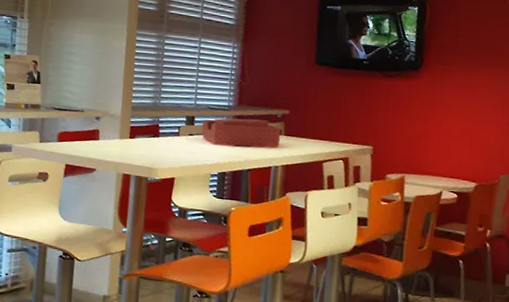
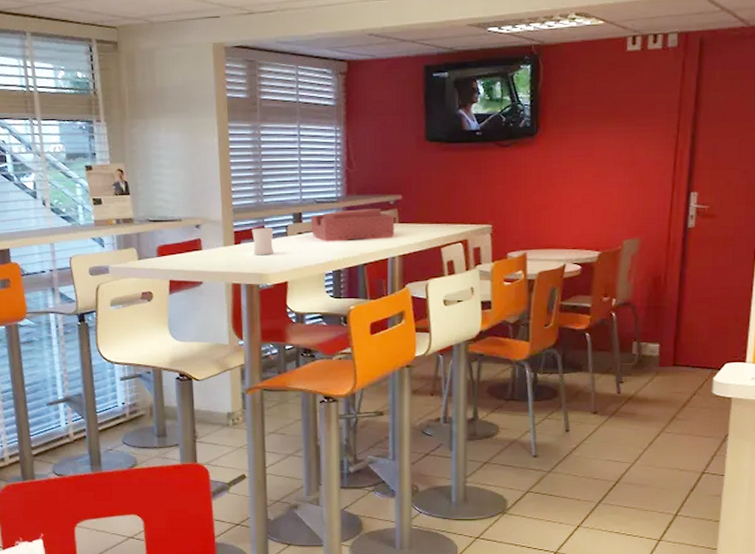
mug: none [146,125,167,151] -> present [251,227,274,256]

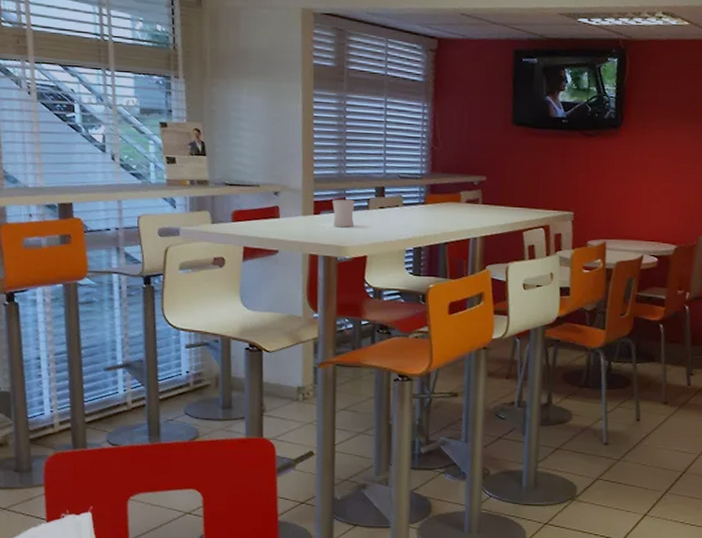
napkin holder: present [310,209,395,241] -> none [393,187,478,219]

